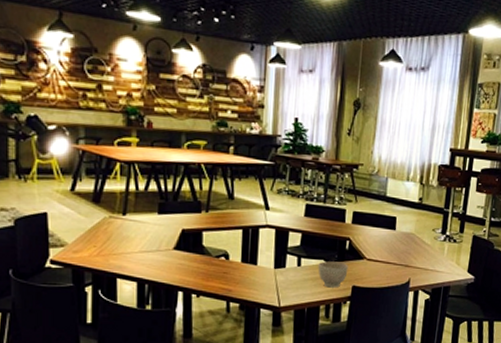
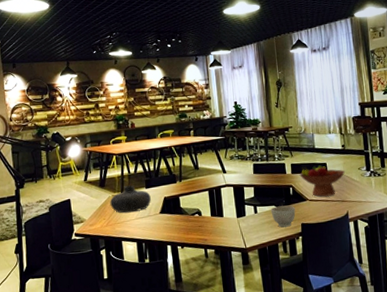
vase: none [105,206,164,243] -> present [110,185,151,213]
fruit bowl: none [361,216,417,258] -> present [299,165,346,197]

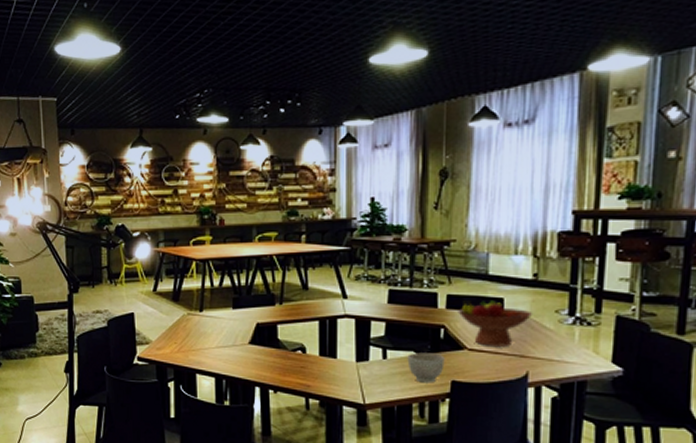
vase: present [110,185,151,213] -> none [184,303,238,339]

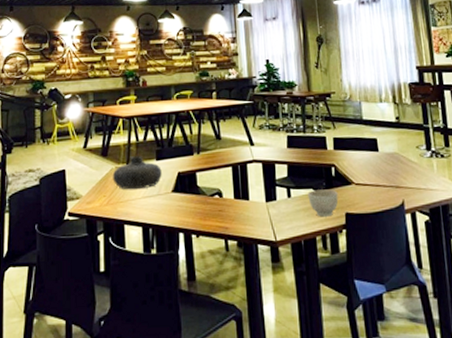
vase: none [184,303,238,339] -> present [112,156,162,190]
fruit bowl: present [458,299,533,346] -> none [343,141,401,180]

